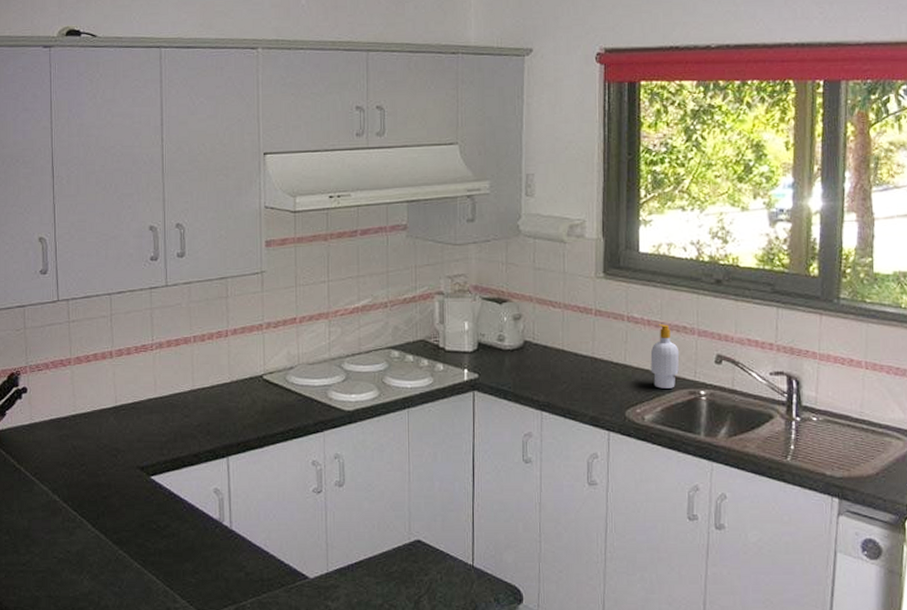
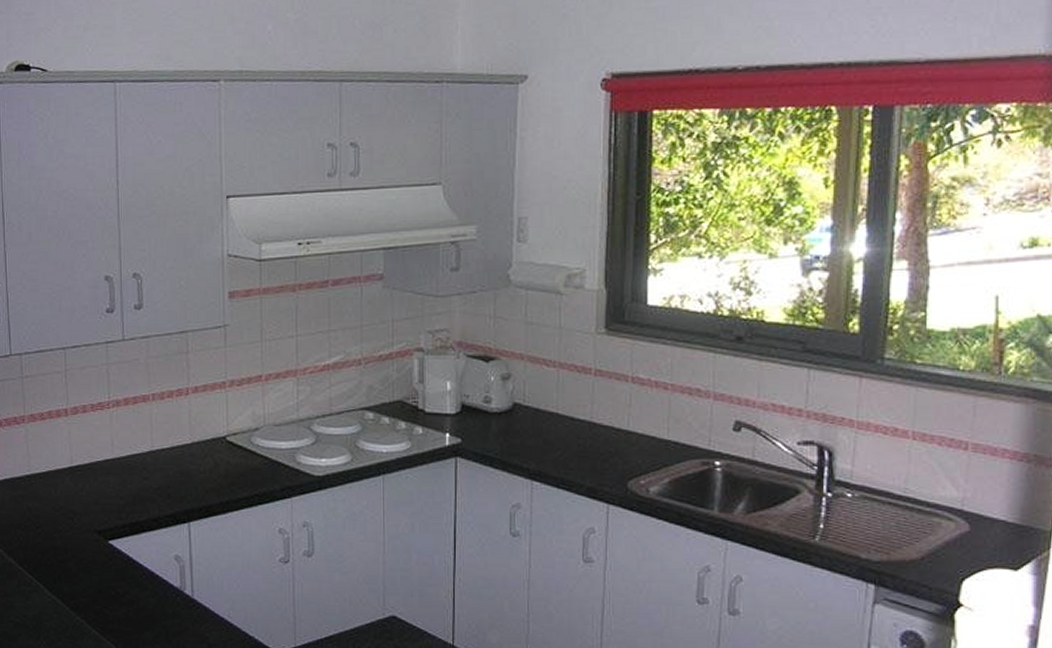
soap bottle: present [650,324,680,389] -> none [658,386,692,458]

